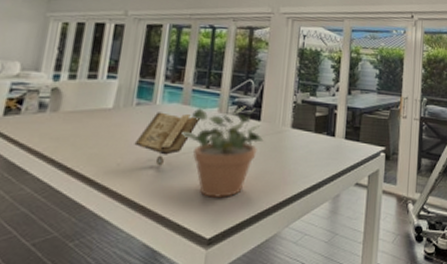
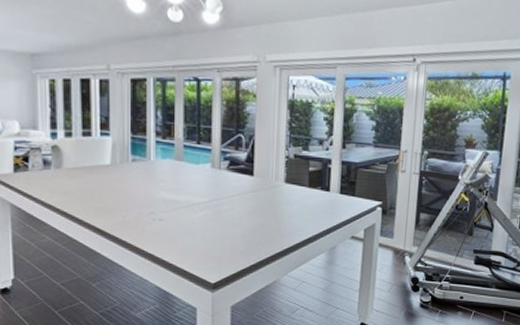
book: present [134,112,200,166] -> none [135,168,194,219]
potted plant: present [182,106,264,197] -> none [178,161,258,248]

